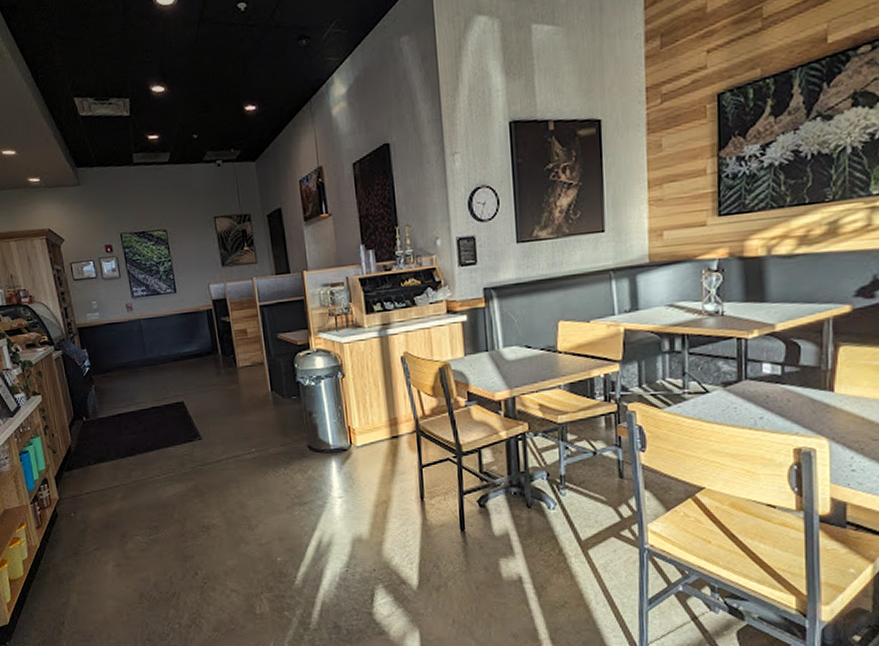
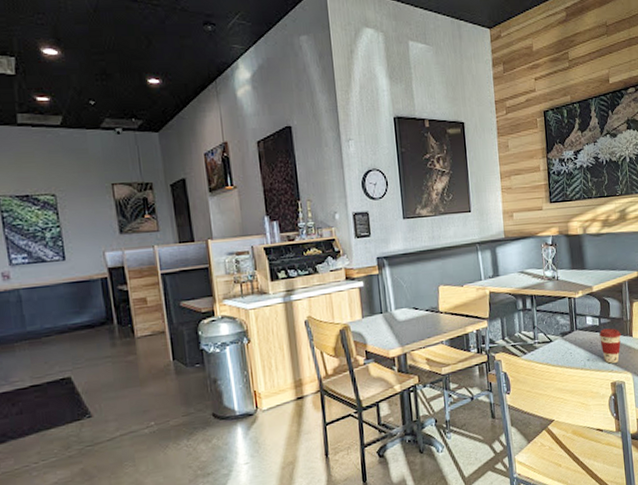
coffee cup: none [781,379,816,425] -> present [599,328,621,364]

